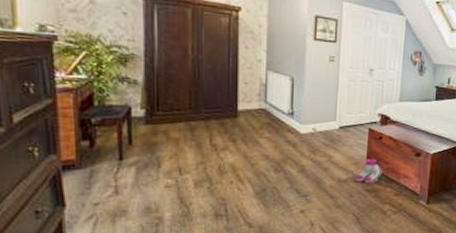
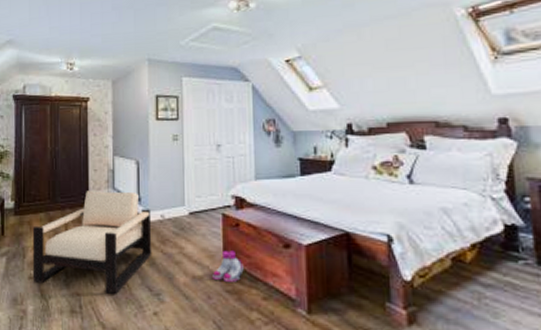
armchair: none [169,103,304,197] -> present [32,191,152,294]

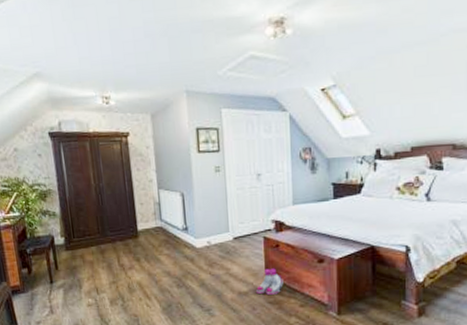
armchair: present [32,191,152,294] -> none [85,223,202,313]

